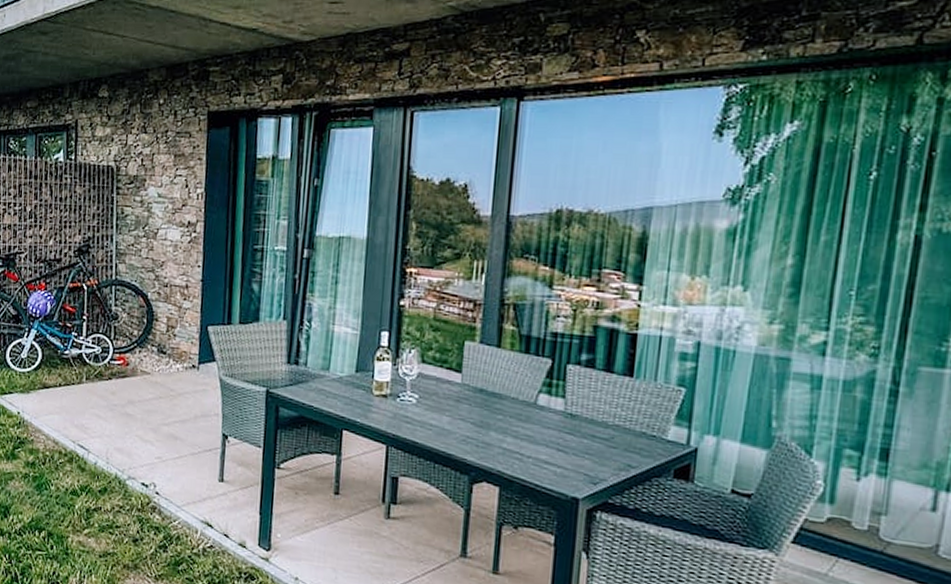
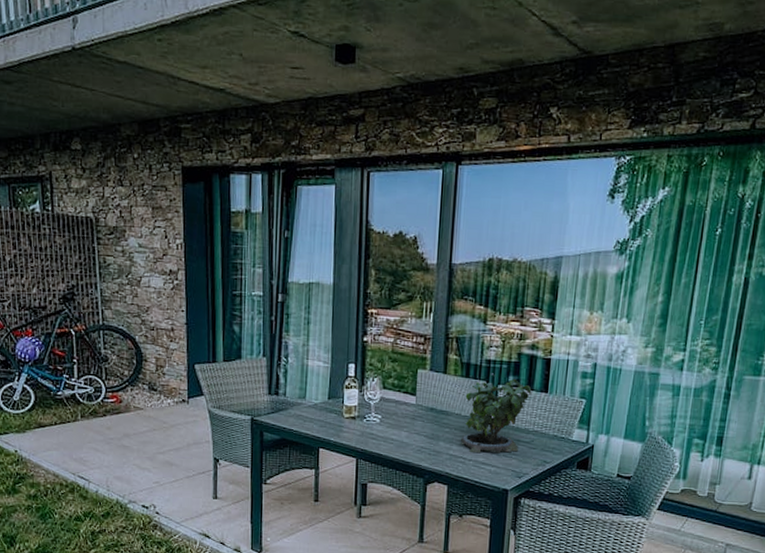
potted plant: none [517,349,612,451] -> present [461,373,532,454]

